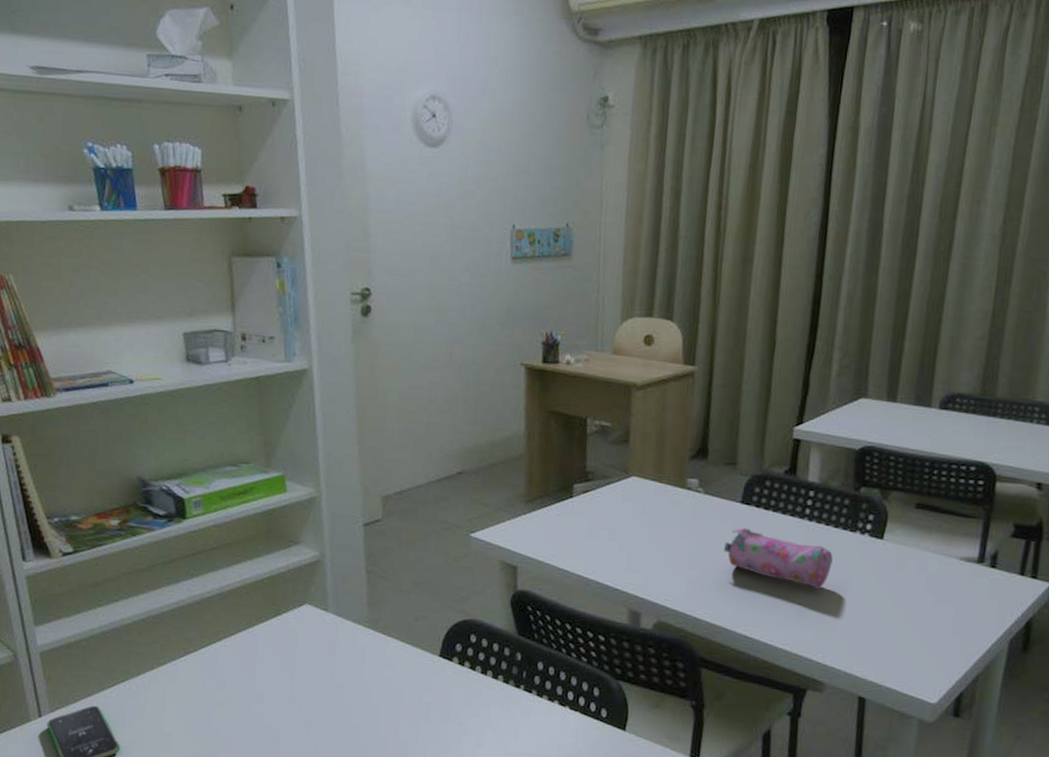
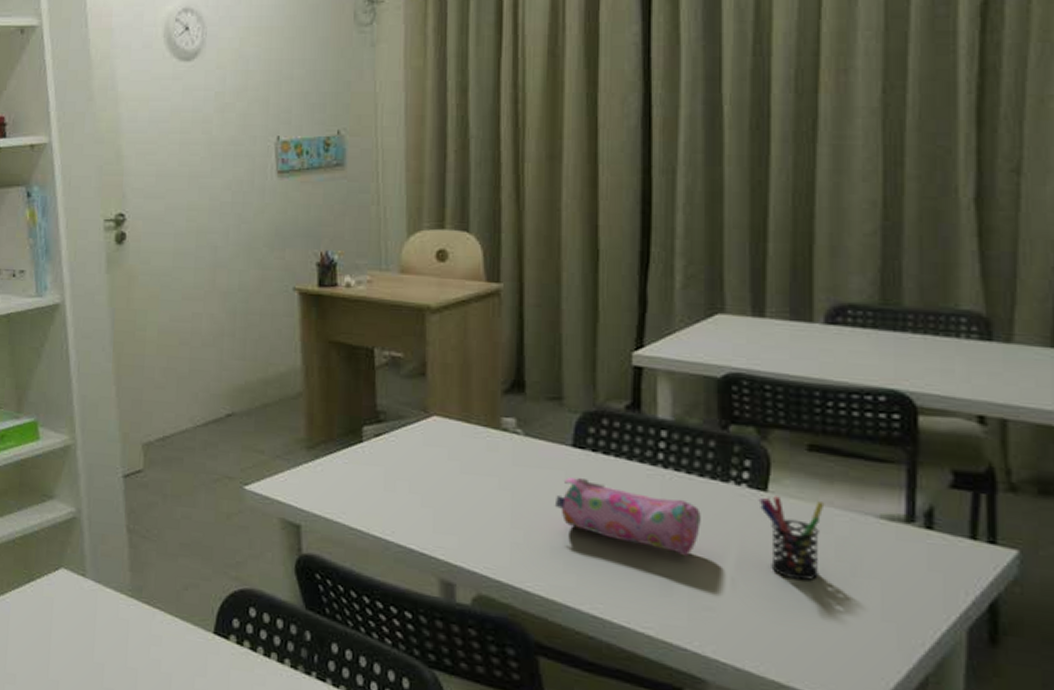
pen holder: none [876,543,923,607] -> present [758,496,825,581]

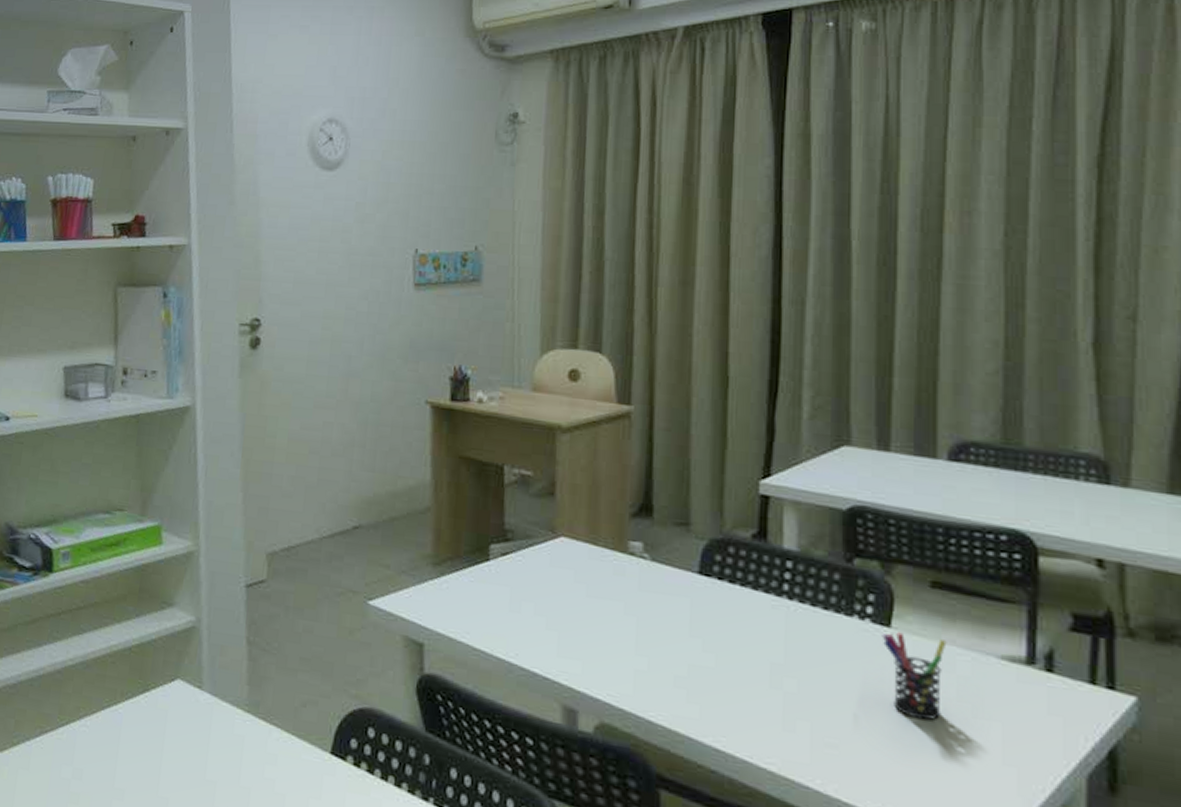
pencil case: present [554,477,701,557] -> none [679,605,825,691]

